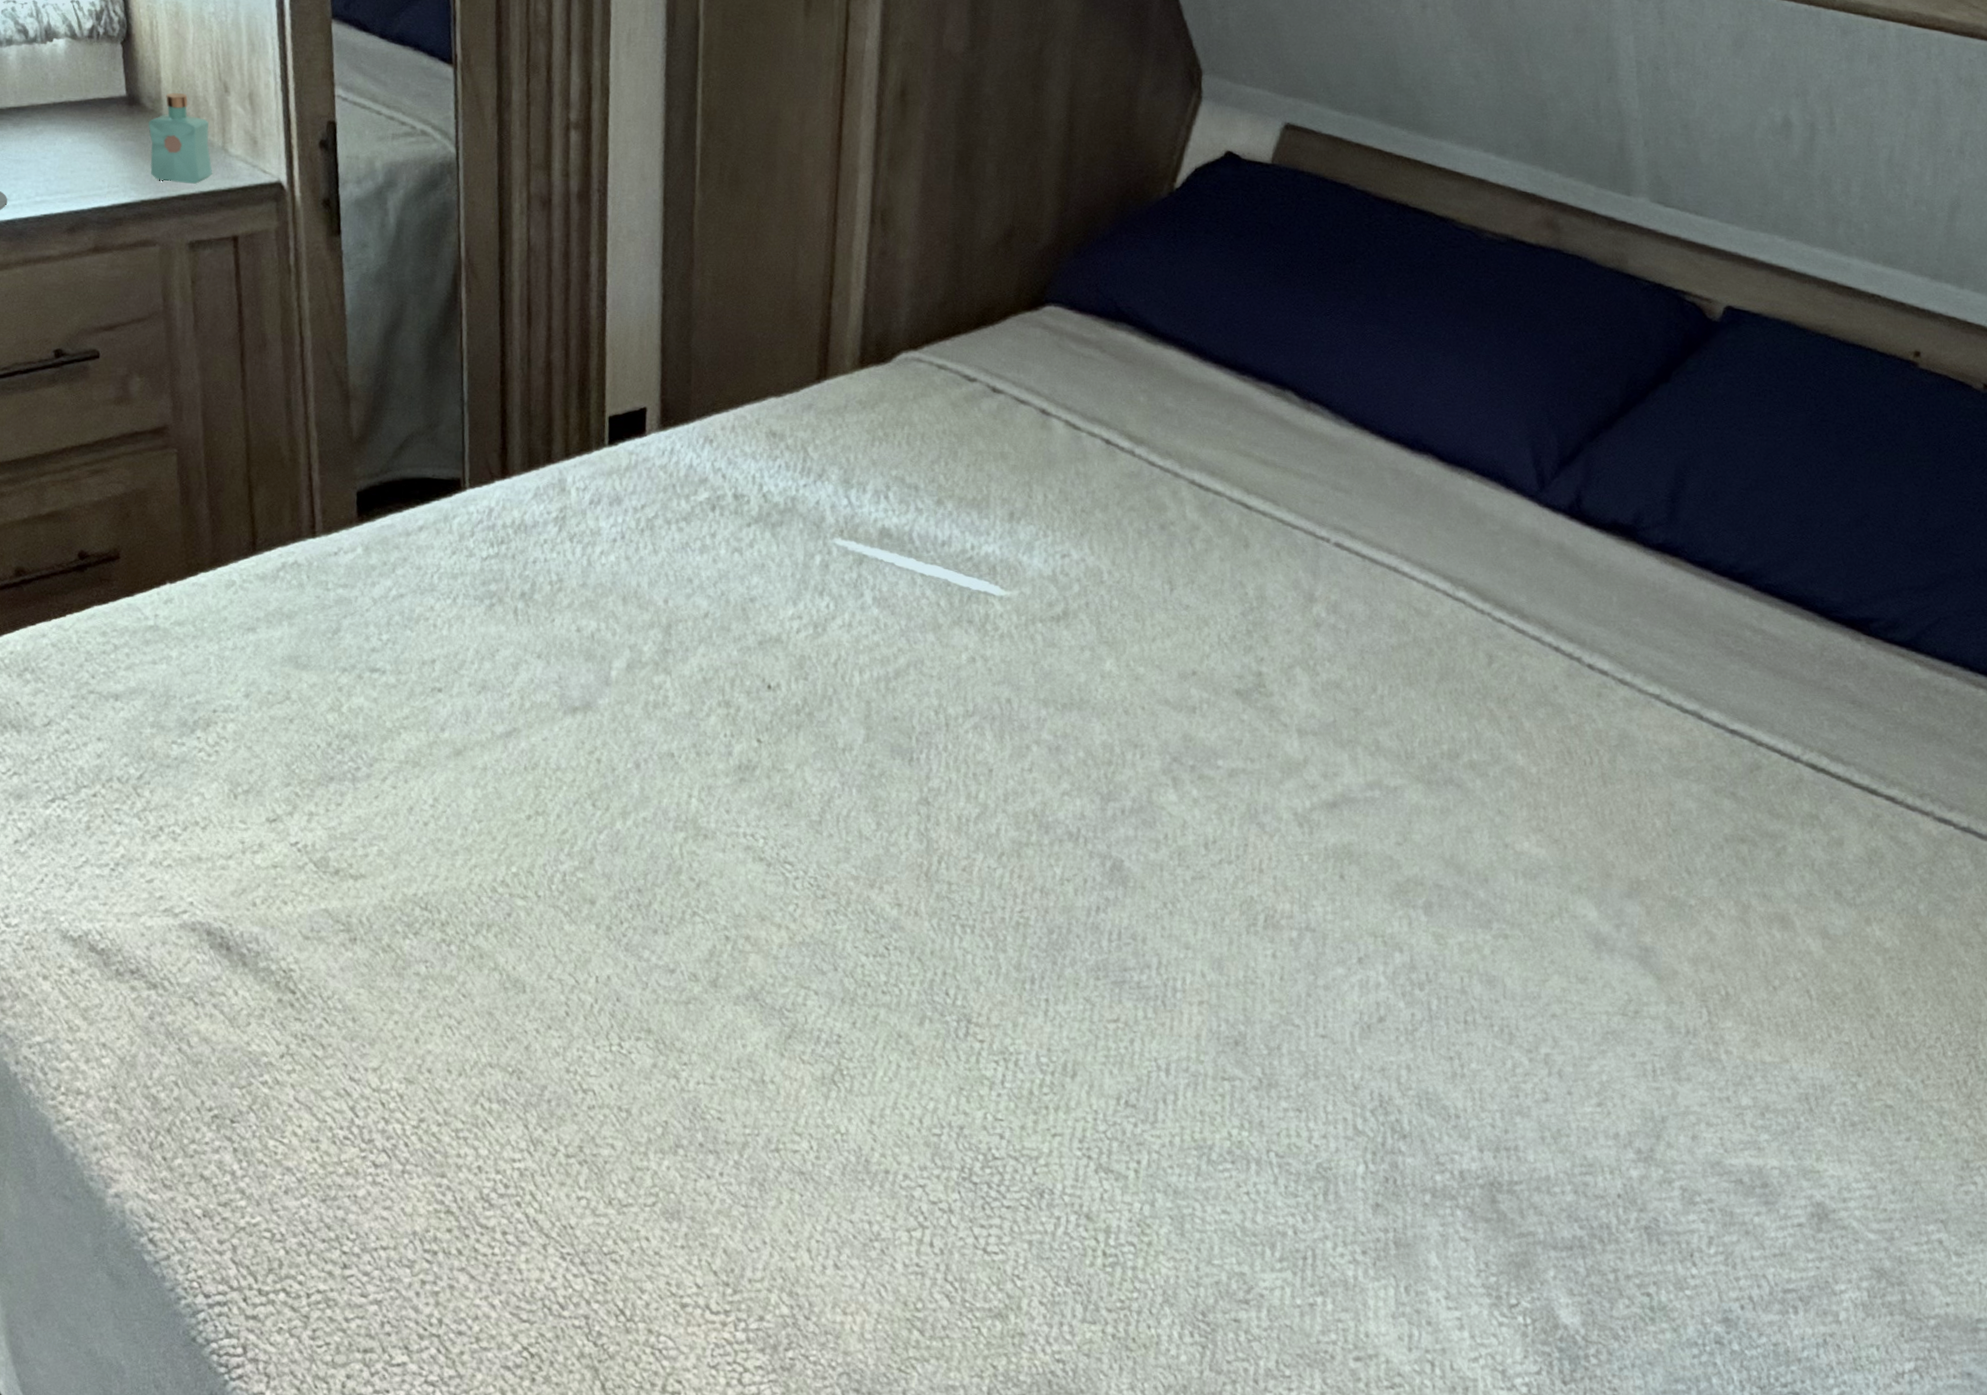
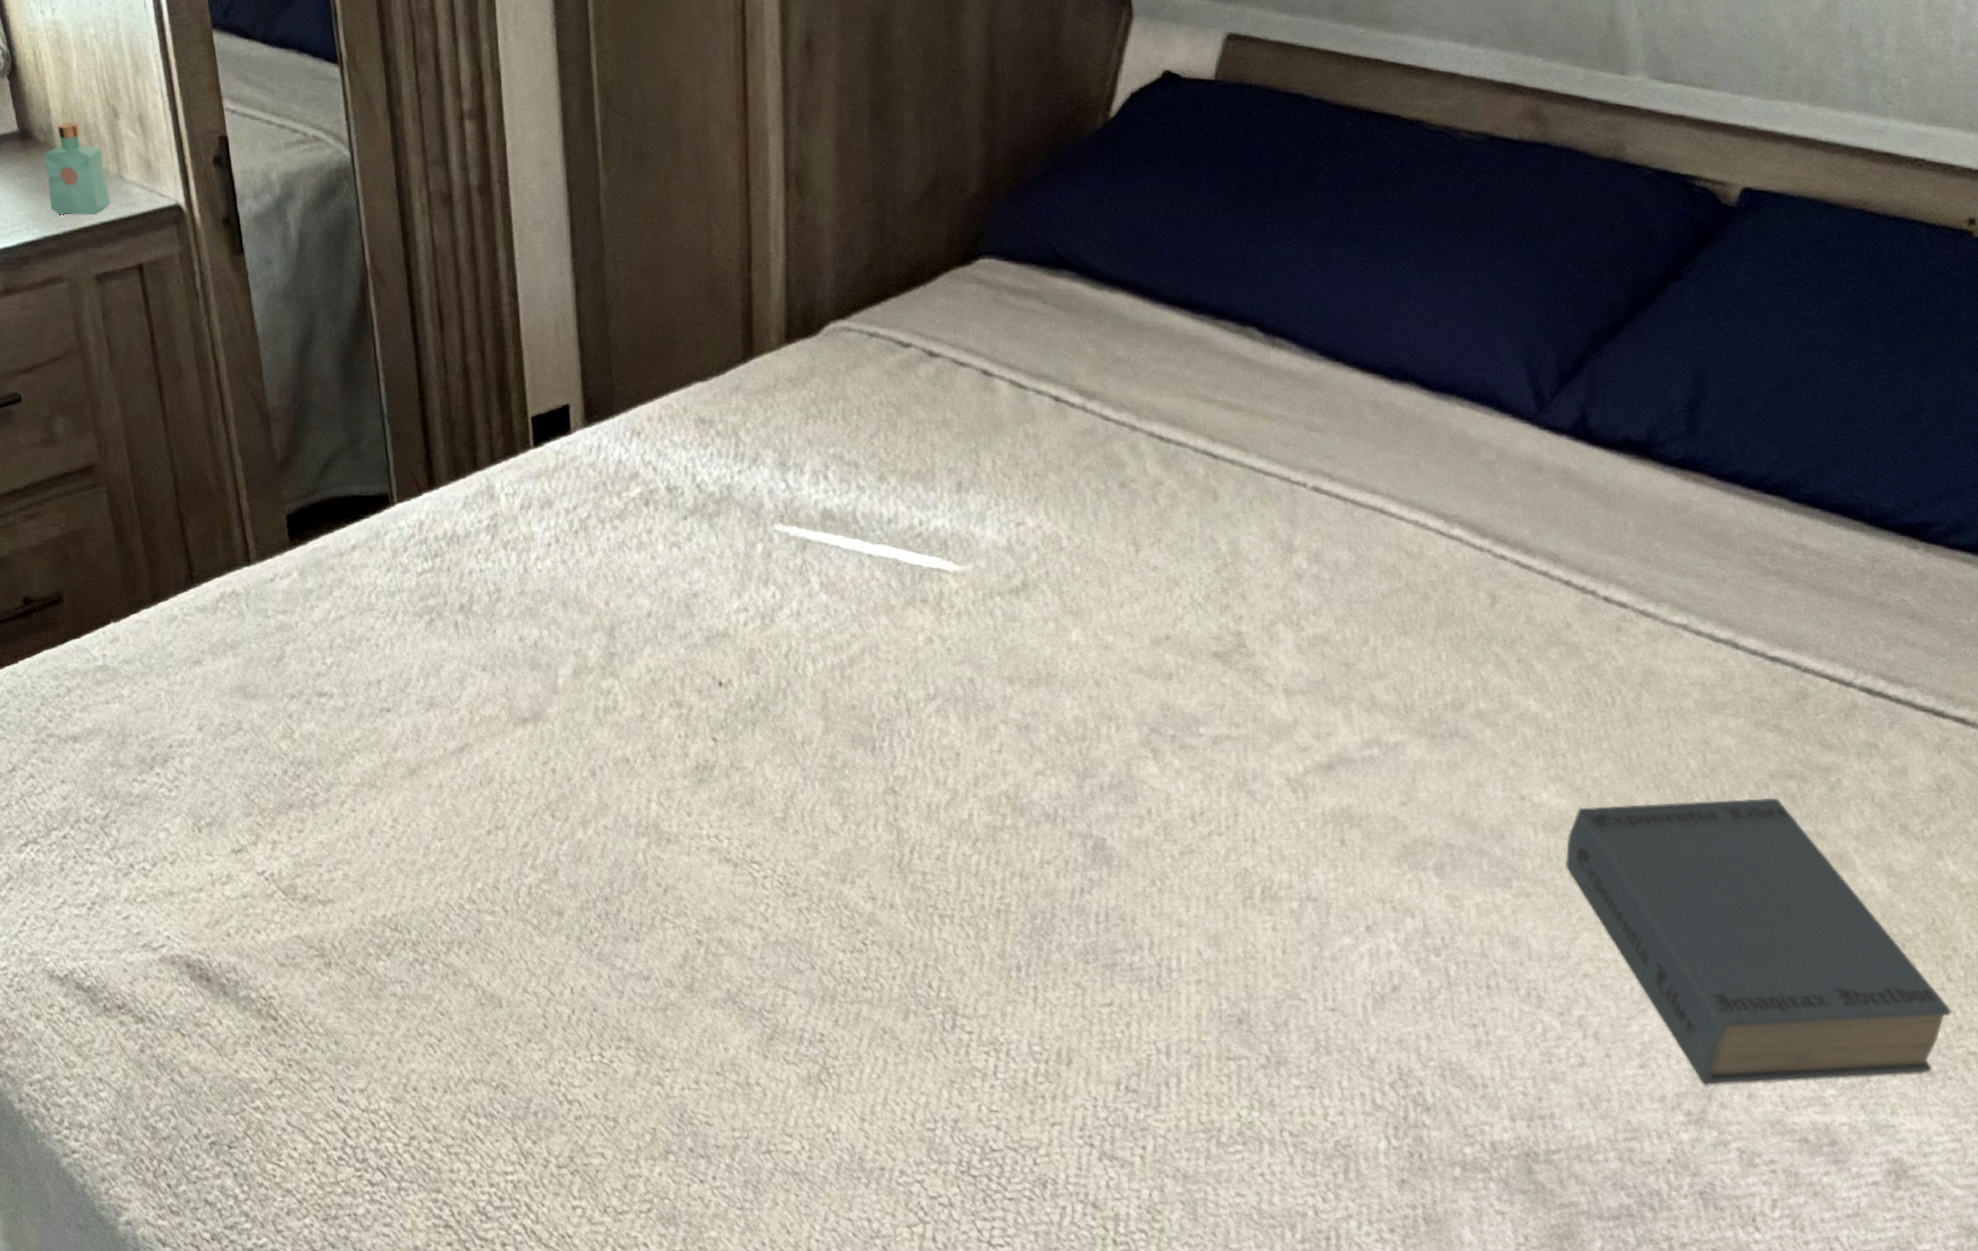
book: none [1541,857,1873,1124] -> present [1566,797,1952,1084]

